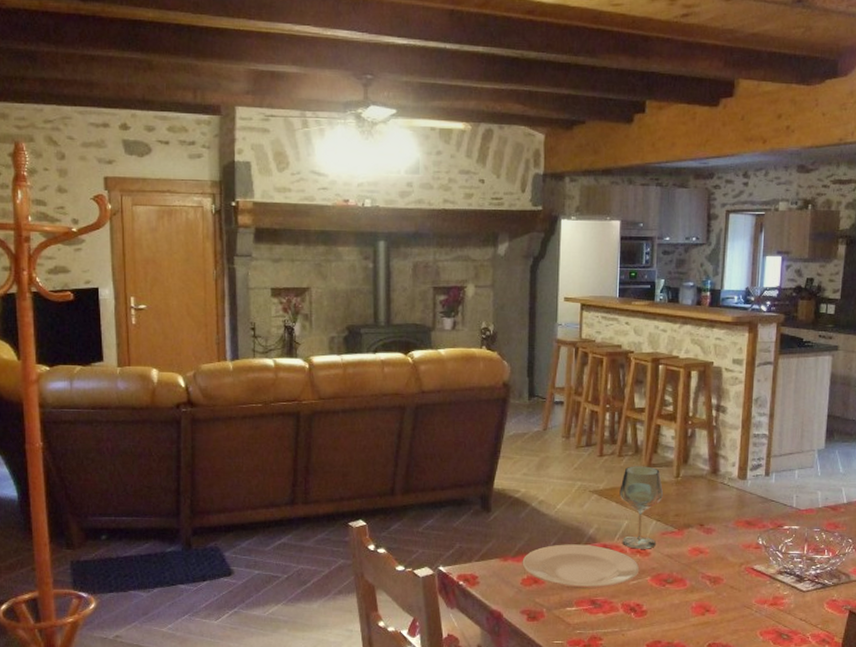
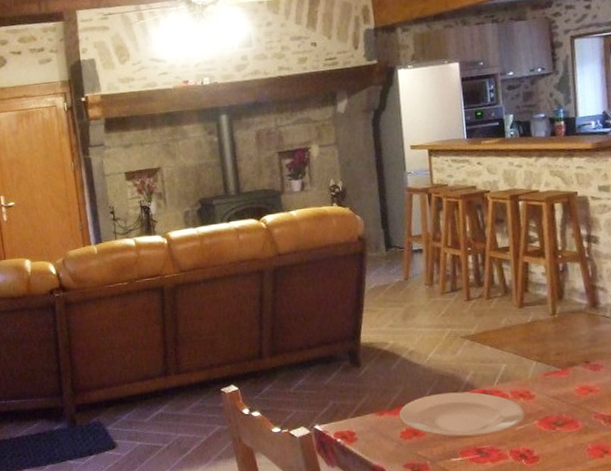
wine glass: present [619,466,664,549] -> none [492,306,541,393]

